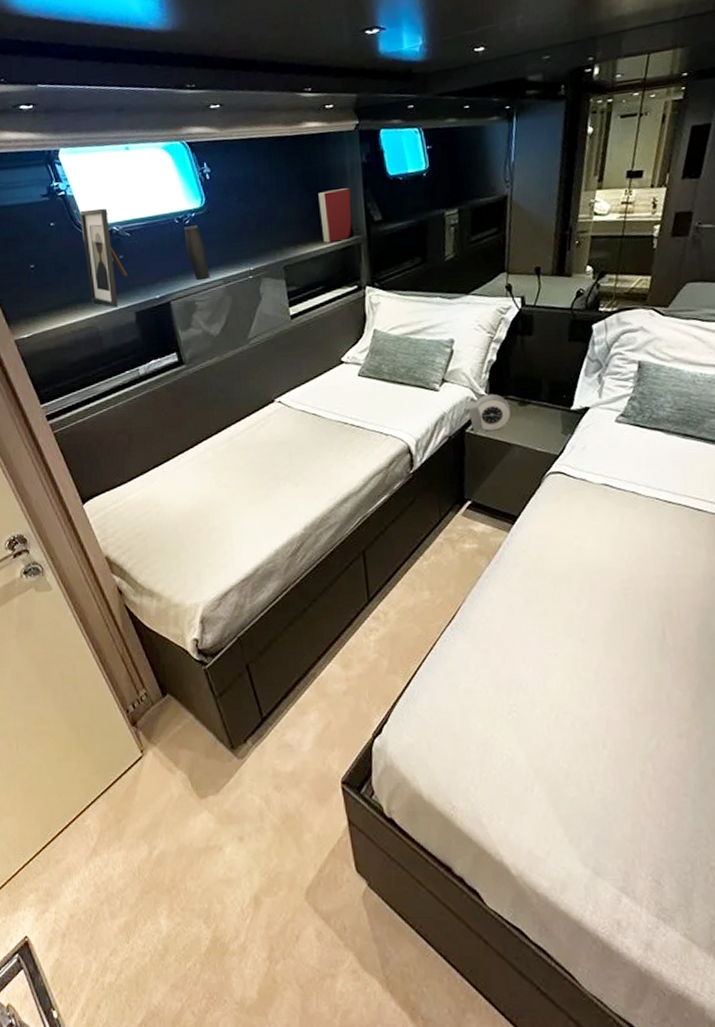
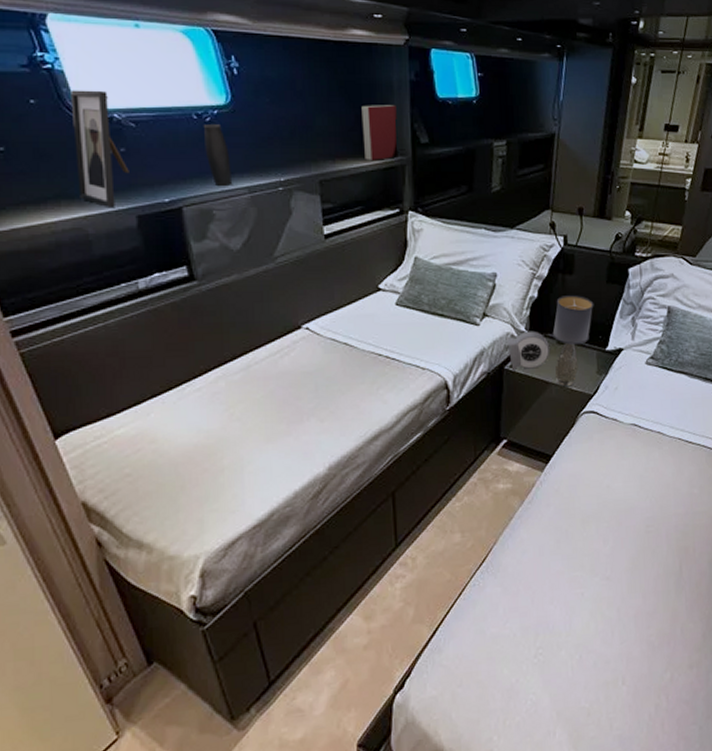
table lamp: none [513,355,556,448] -> present [552,295,594,387]

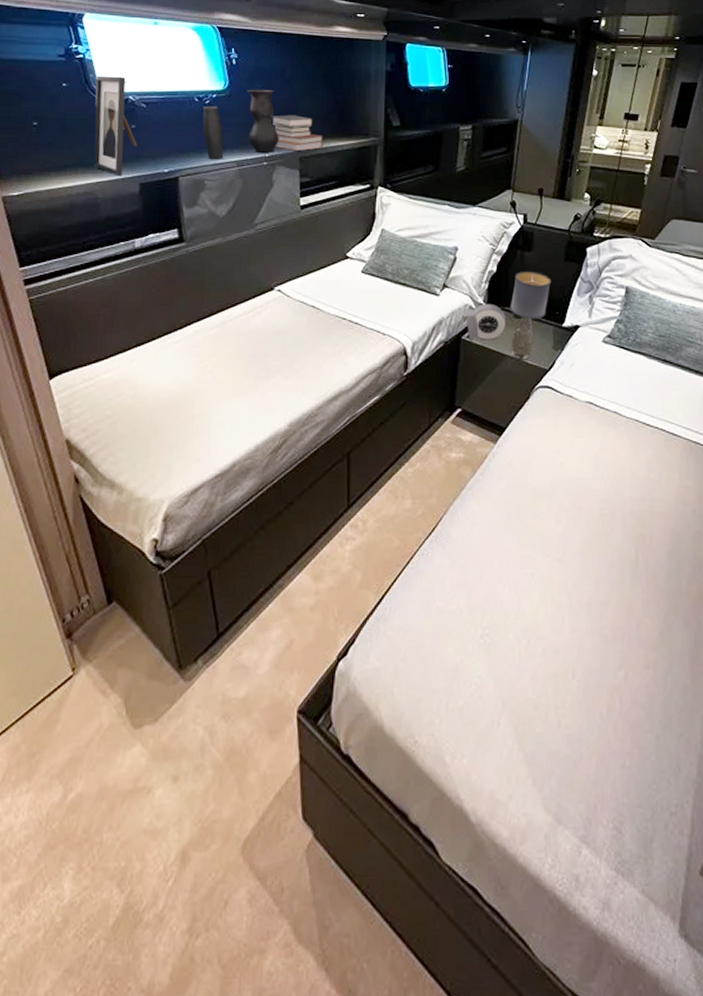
vase: none [252,103,295,176] -> present [246,89,279,153]
books: none [286,133,345,175] -> present [273,115,323,152]
book: present [361,105,399,160] -> none [341,92,373,140]

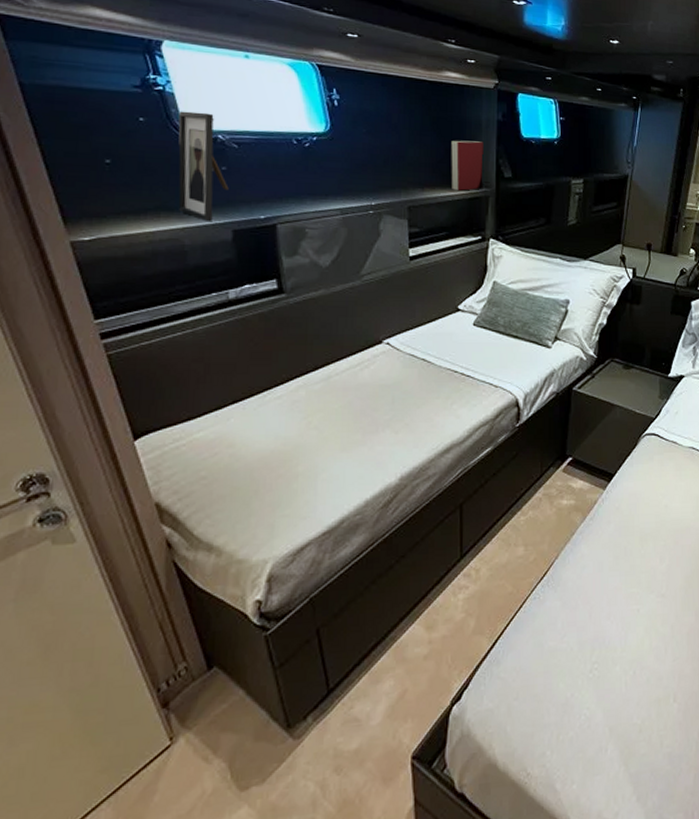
vase: present [202,106,224,159] -> none [302,149,326,206]
vase: present [246,89,279,153] -> none [350,133,386,201]
books: present [273,115,323,152] -> none [379,161,432,201]
book: none [341,92,373,140] -> present [451,140,484,191]
alarm clock: present [465,303,507,340] -> none [576,355,617,391]
table lamp: present [510,271,552,360] -> none [619,324,659,409]

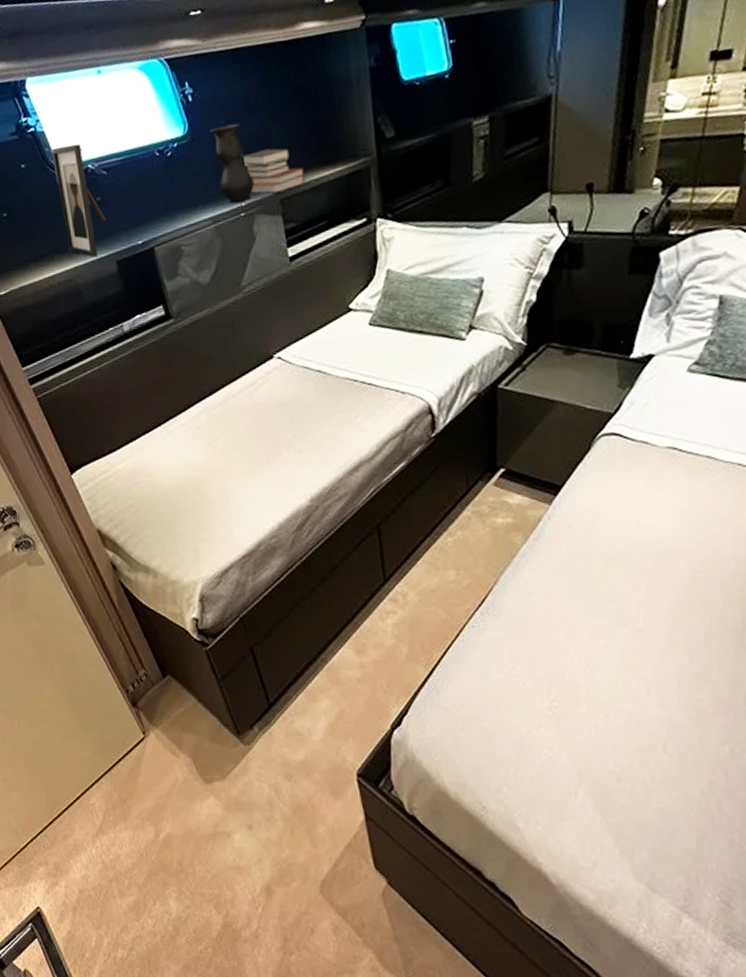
vase: none [350,133,386,201] -> present [209,123,254,203]
books: none [379,161,432,201] -> present [243,148,305,194]
book: present [451,140,484,191] -> none [318,100,362,169]

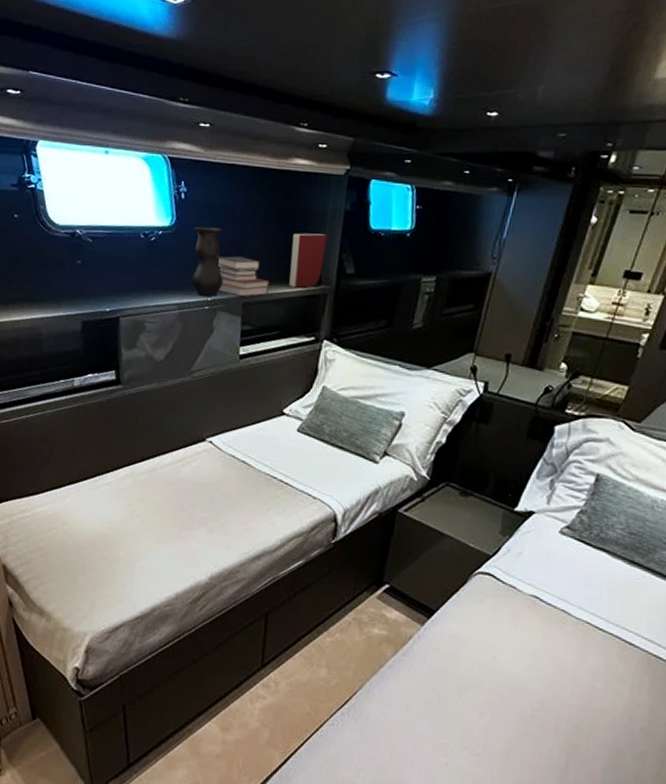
picture frame: present [51,143,106,257] -> none [39,207,82,312]
book: none [318,100,362,169] -> present [289,233,328,288]

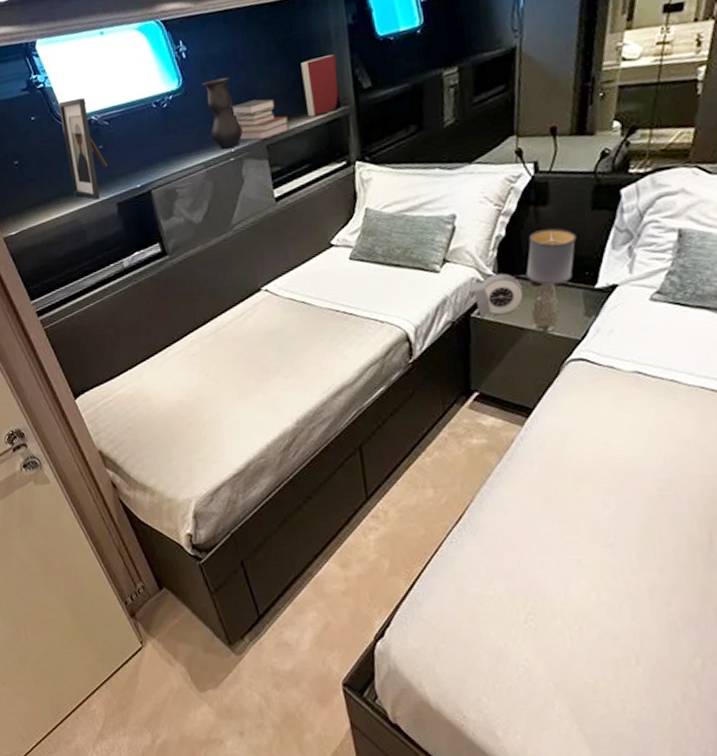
picture frame: none [39,207,82,312] -> present [58,97,108,200]
alarm clock: none [404,476,452,517] -> present [472,273,525,317]
table lamp: none [451,445,508,542] -> present [525,228,577,333]

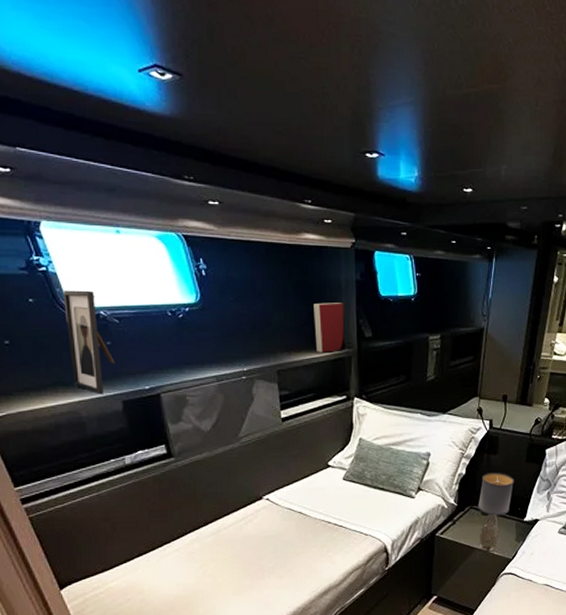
vase: present [201,76,243,149] -> none [219,301,256,367]
books: present [232,99,289,141] -> none [248,328,299,365]
alarm clock: present [472,273,525,317] -> none [438,503,476,537]

